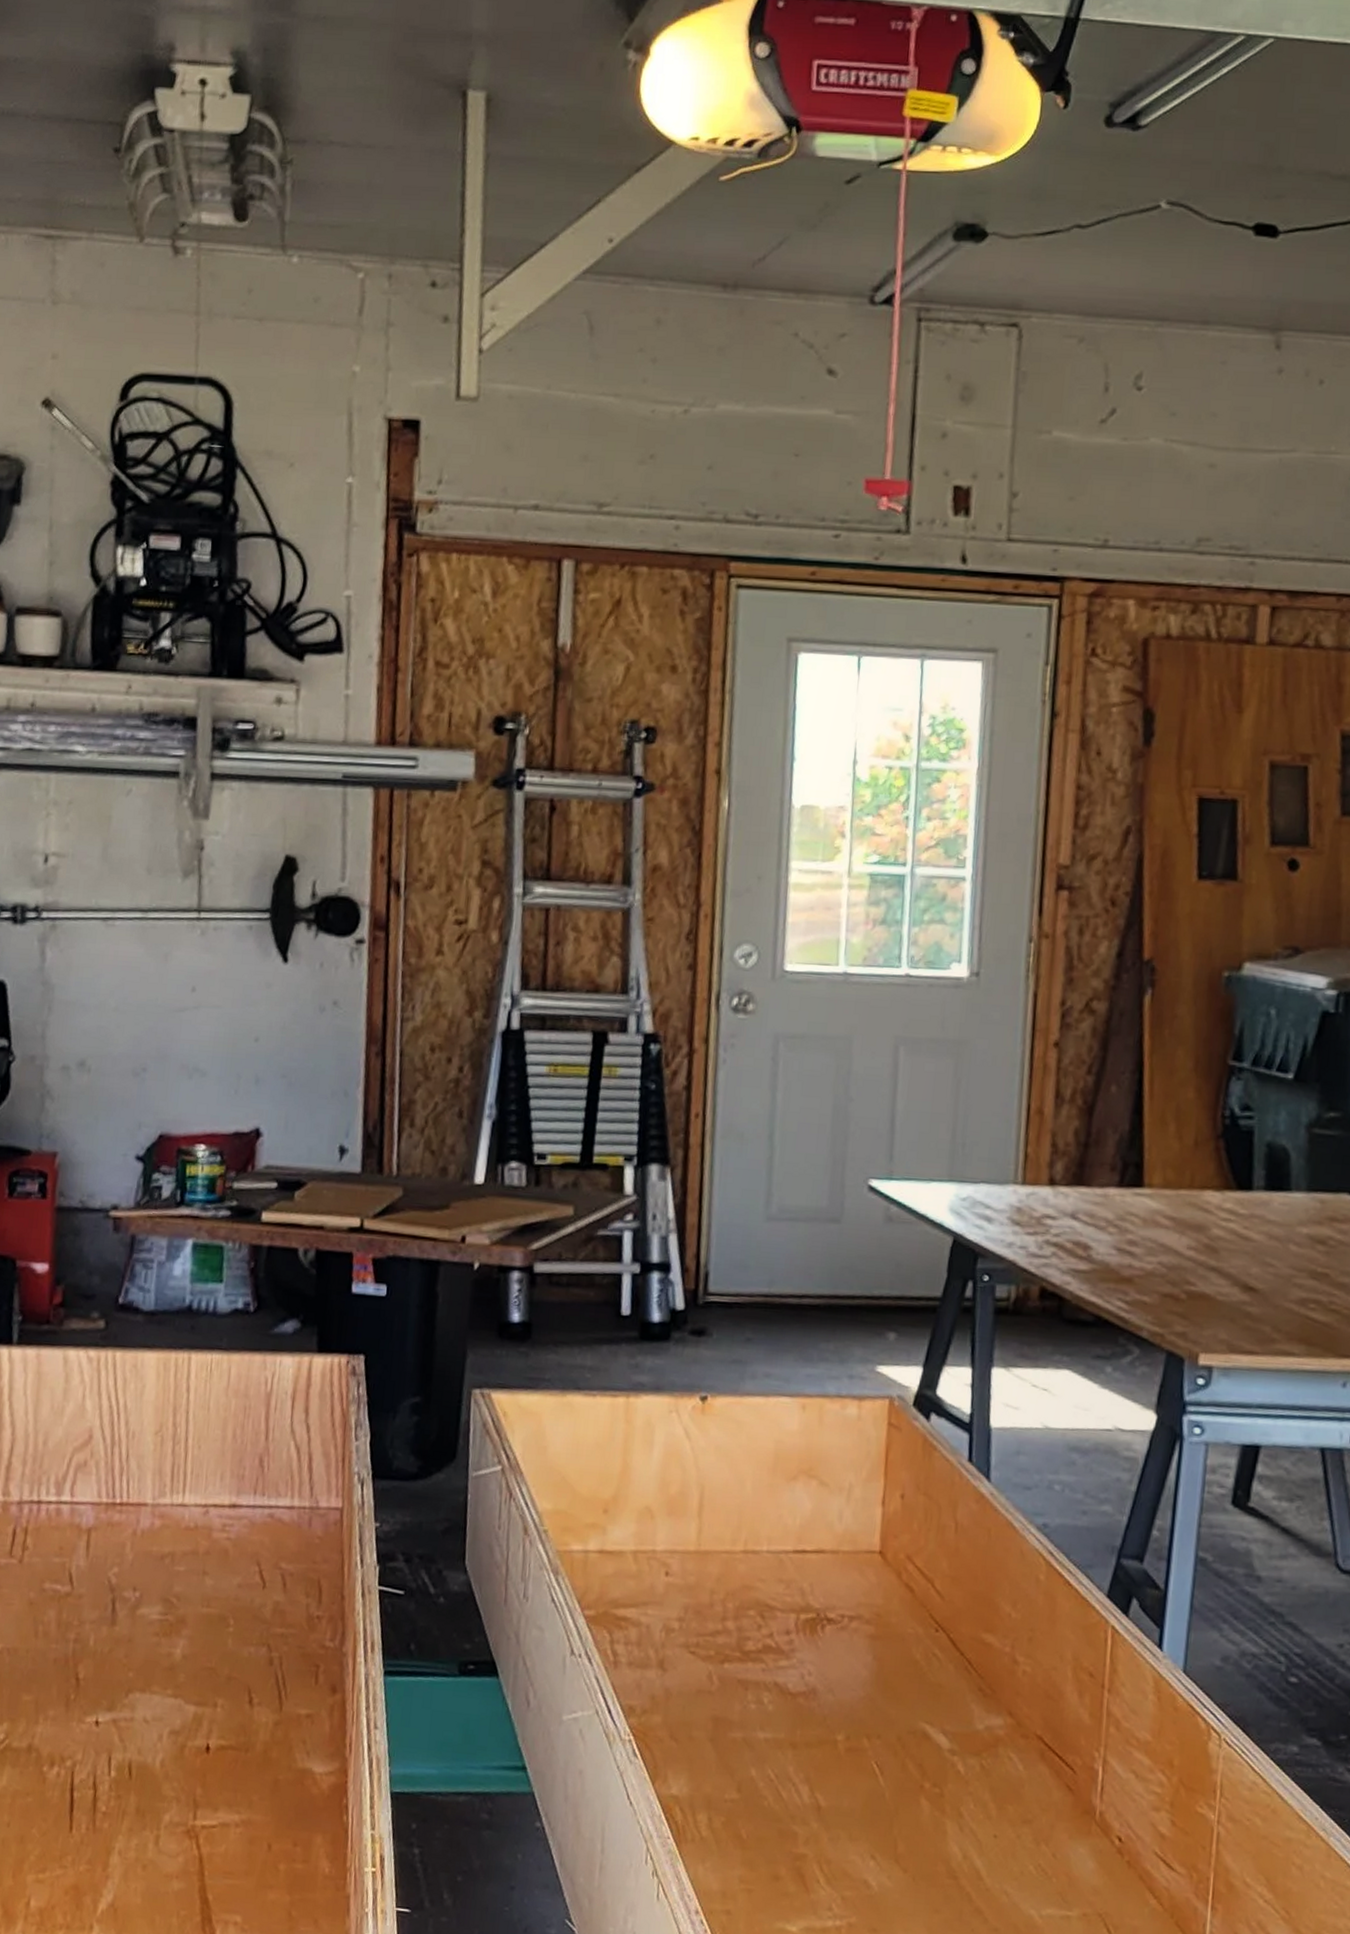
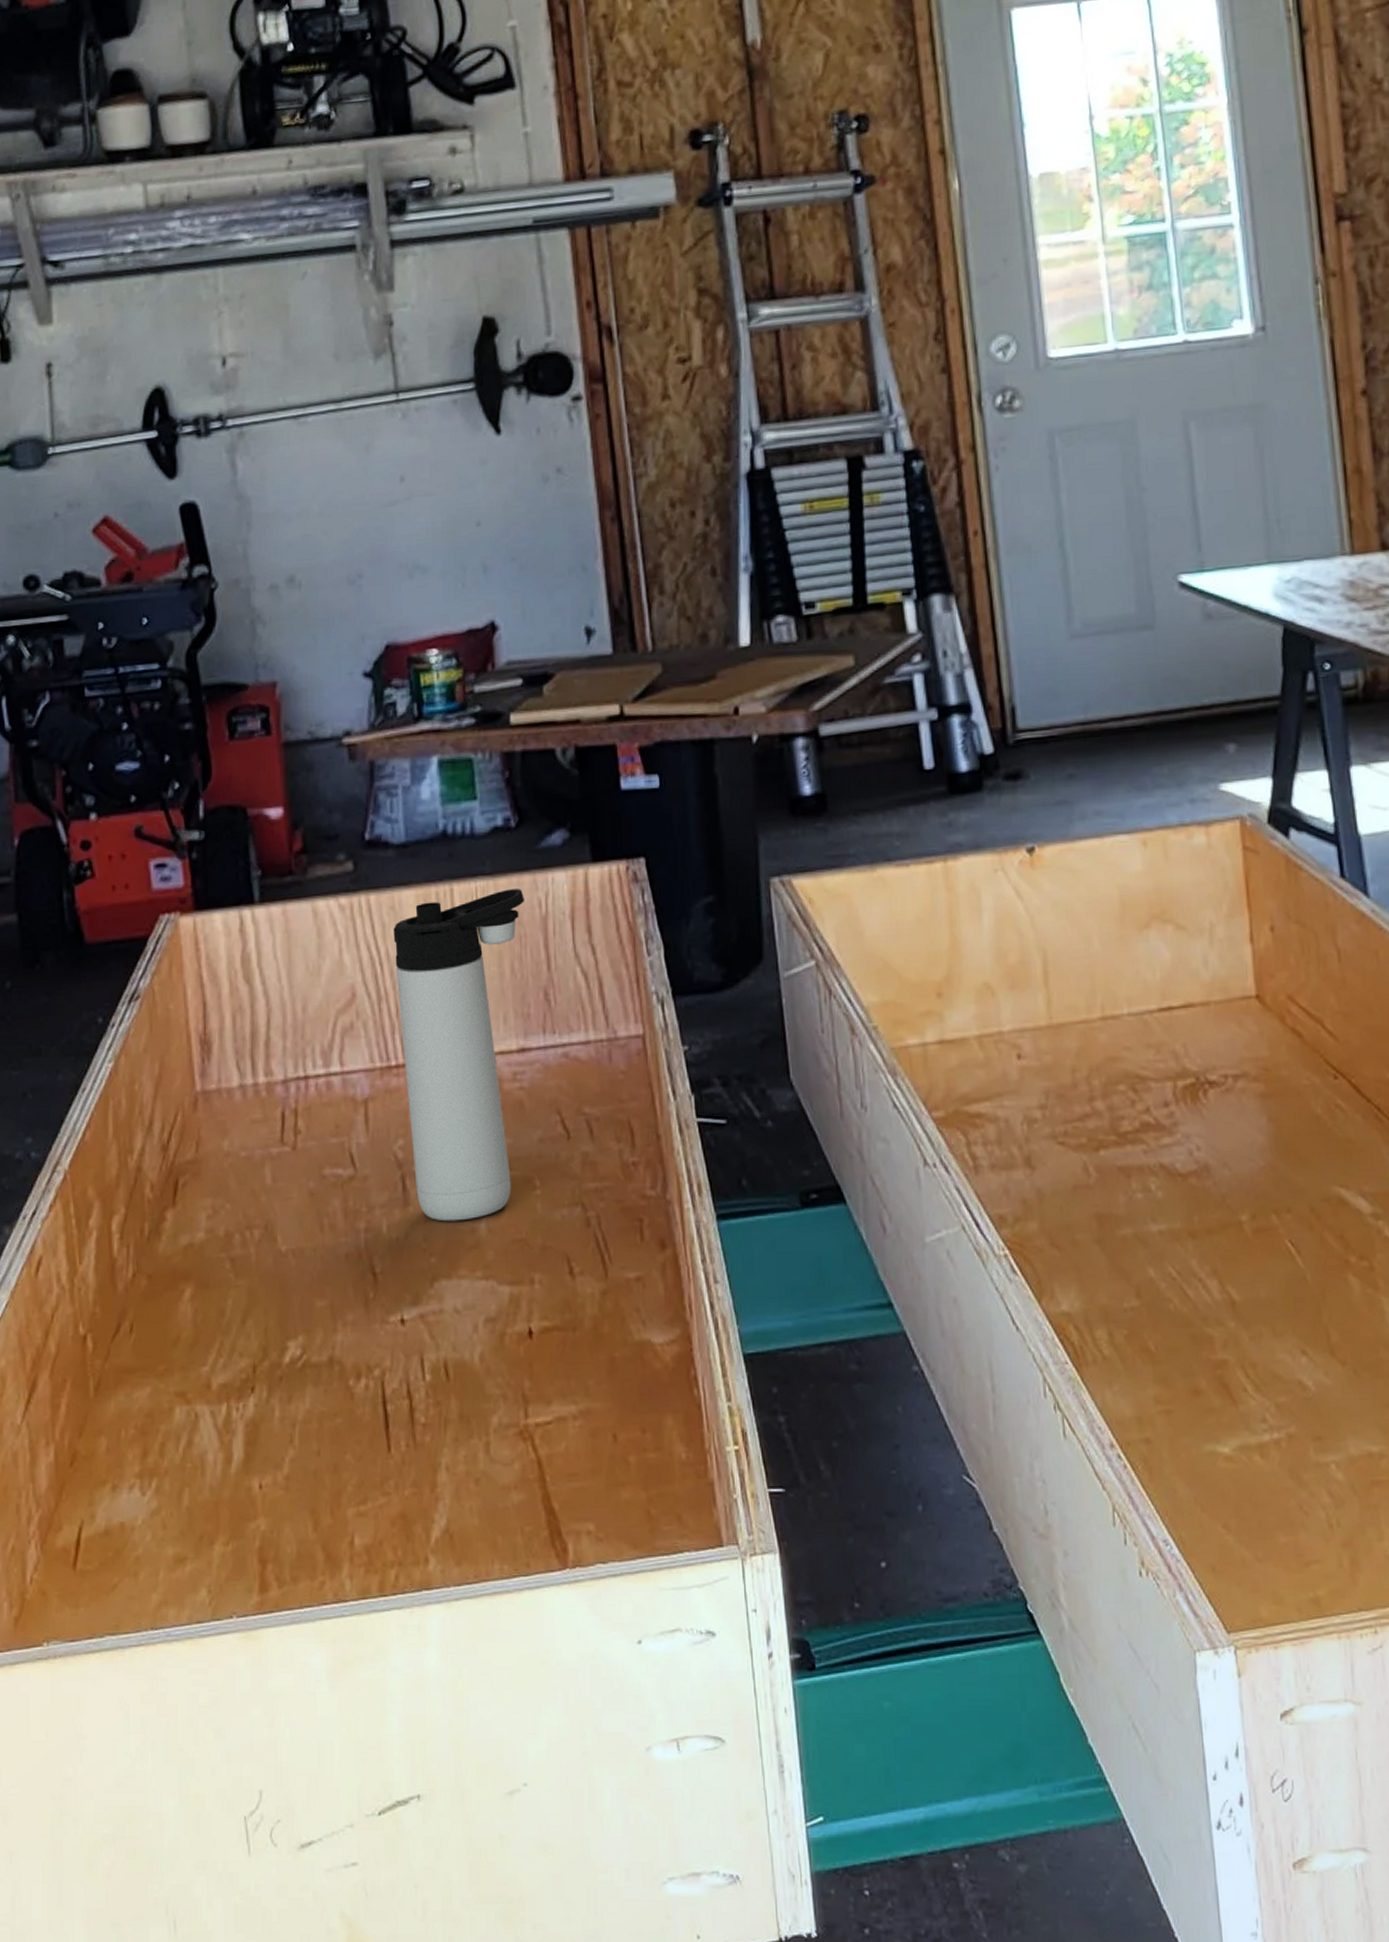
thermos bottle: none [124,1365,253,1645] -> present [393,889,524,1222]

